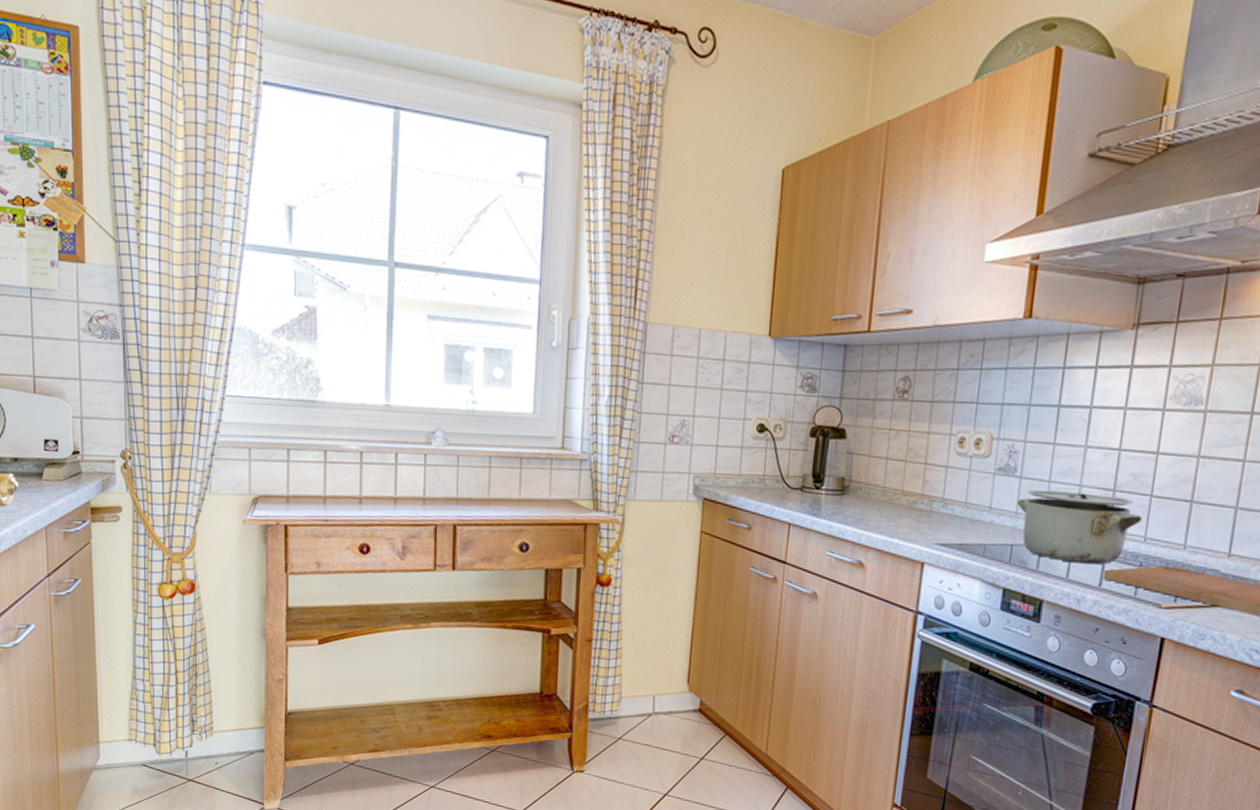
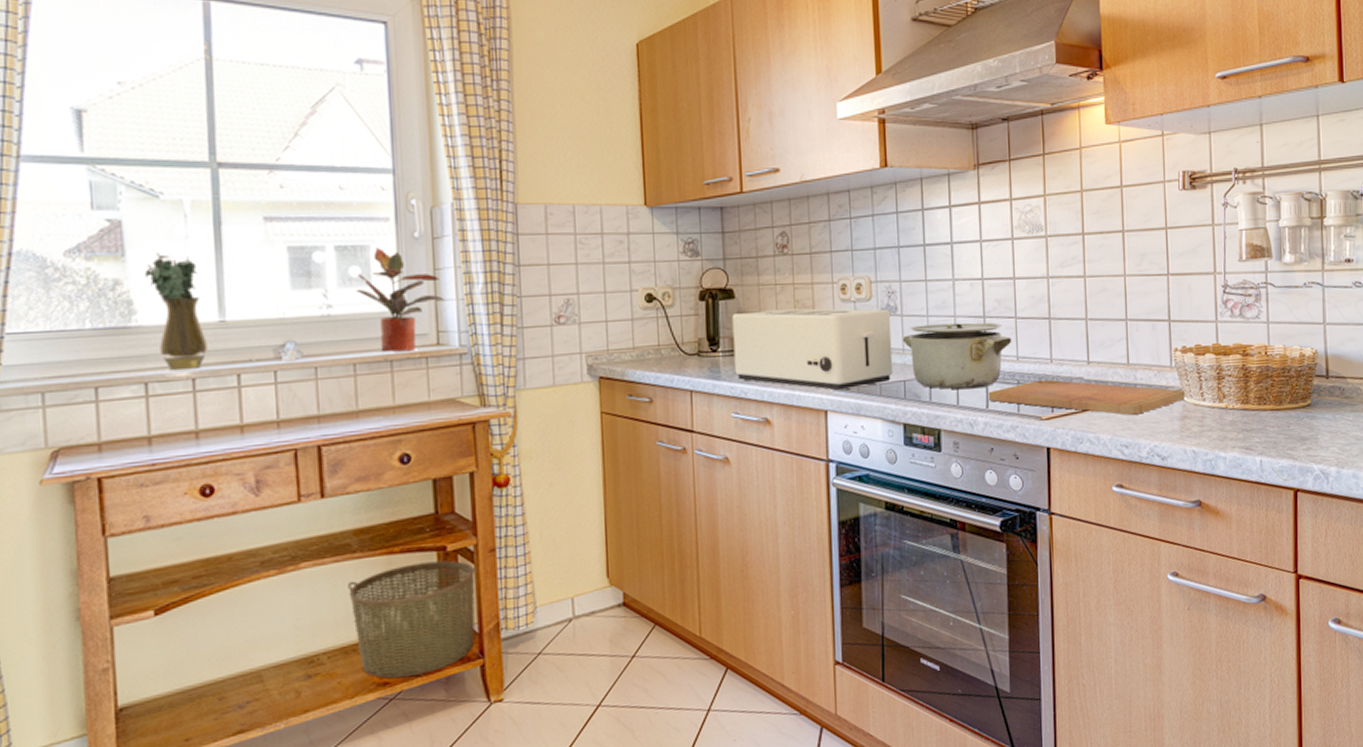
vase: none [330,339,374,445] -> present [144,252,208,371]
basket: none [467,639,575,736] -> present [348,560,478,679]
potted plant: none [497,353,573,451] -> present [356,248,446,352]
toaster: none [835,453,1009,545] -> present [732,308,893,391]

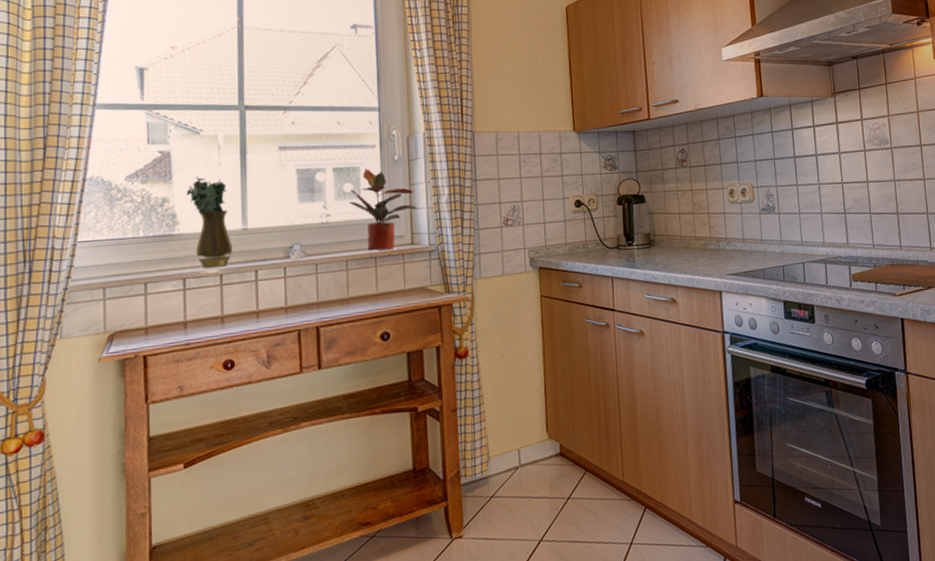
basket: present [348,560,478,679] -> none [338,419,442,520]
toaster: present [732,308,893,391] -> none [644,208,774,275]
saucepan: present [902,322,1012,390] -> none [780,217,868,273]

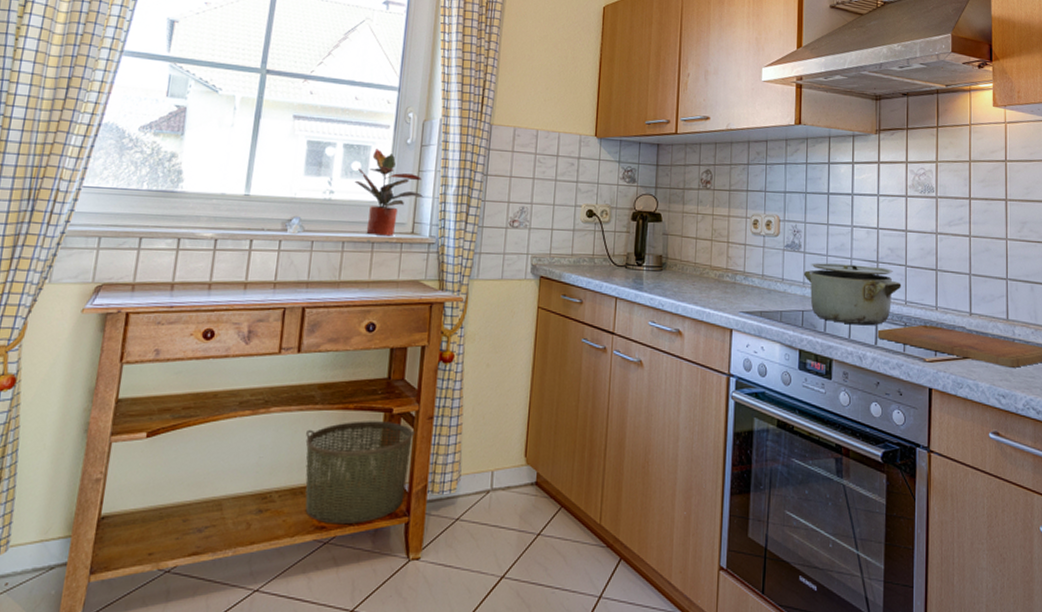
vase: present [186,176,233,269] -> none [194,135,236,232]
basket: none [338,419,442,520] -> present [305,421,416,525]
saucepan: none [780,217,868,273] -> present [803,263,902,326]

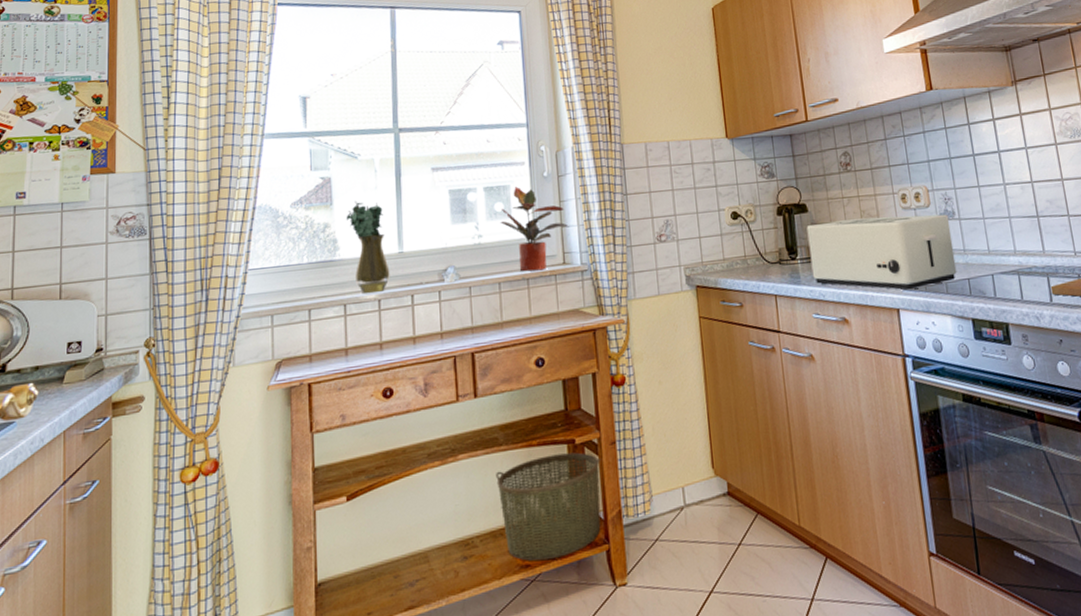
vase: none [194,135,236,232] -> present [346,200,390,295]
toaster: none [655,234,795,313] -> present [806,214,957,291]
saucepan: present [803,263,902,326] -> none [962,221,1068,286]

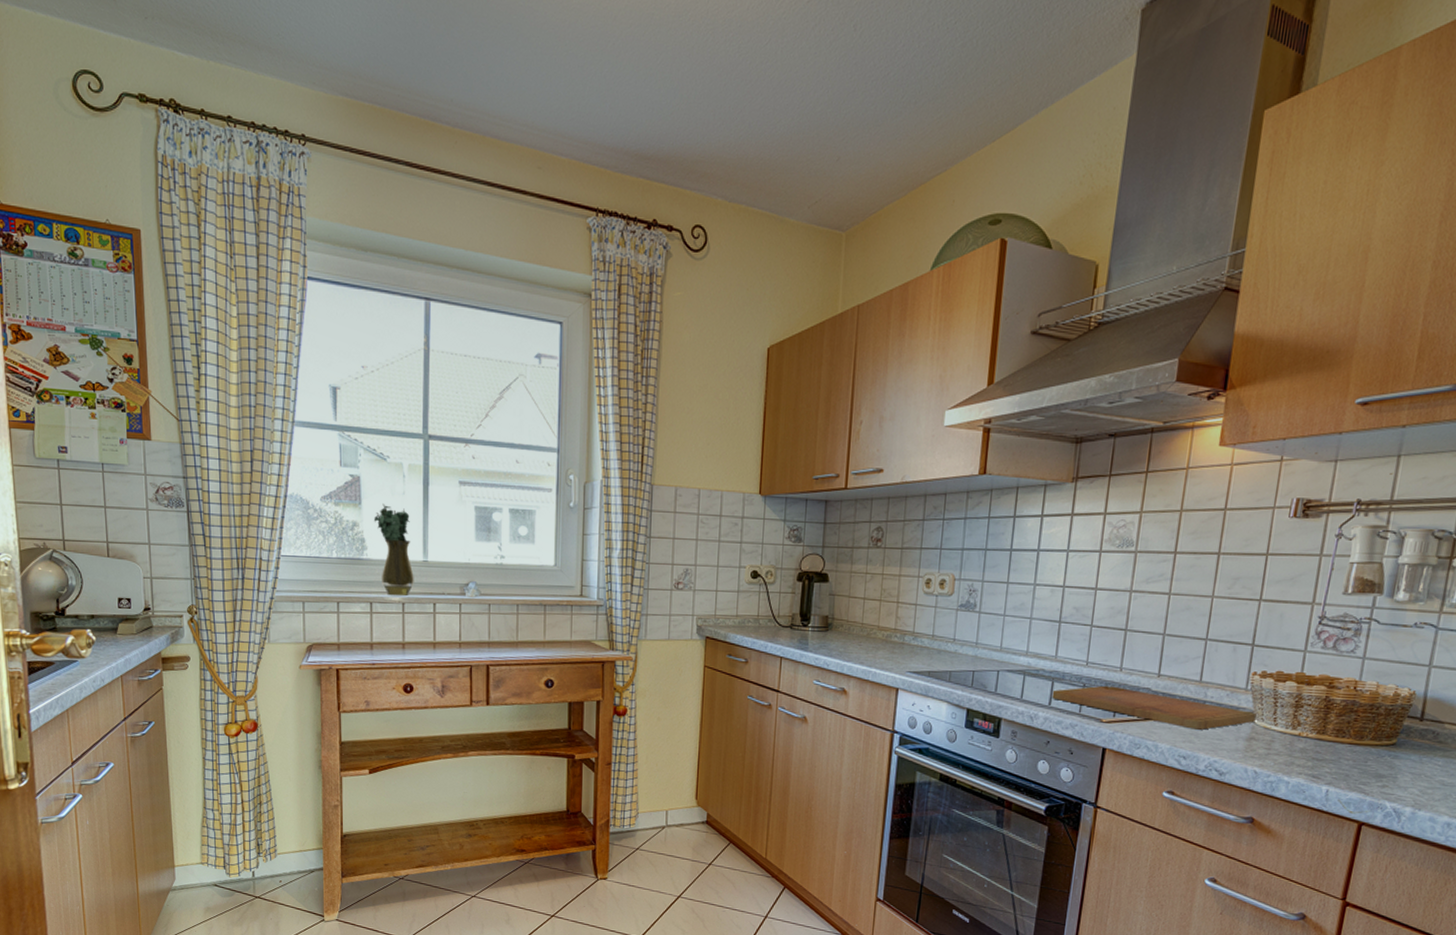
basket: present [496,452,601,562] -> none [501,764,597,849]
potted plant: present [500,186,569,272] -> none [523,513,590,599]
toaster: present [806,214,957,291] -> none [820,595,969,673]

